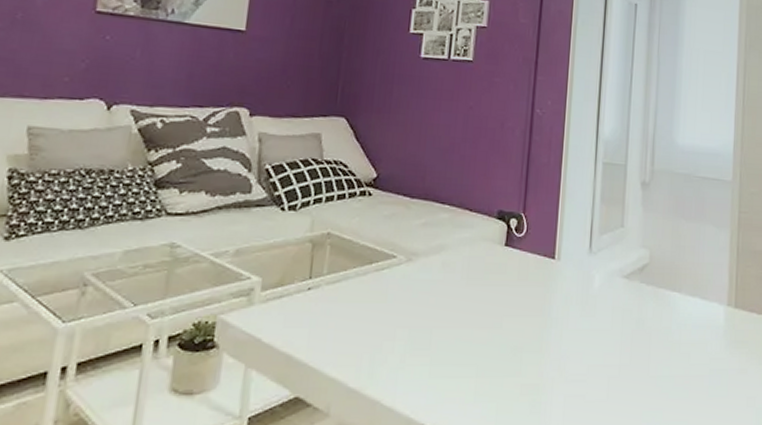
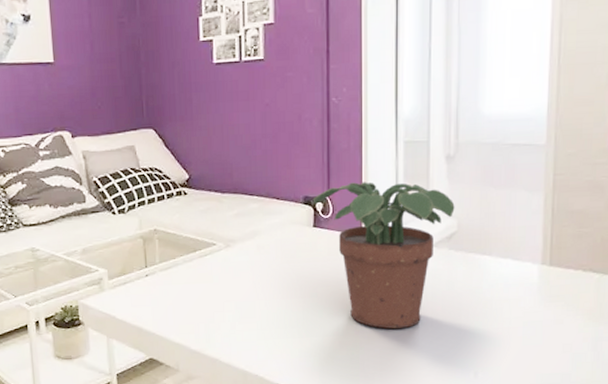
potted plant: none [507,200,648,372] -> present [312,182,455,329]

